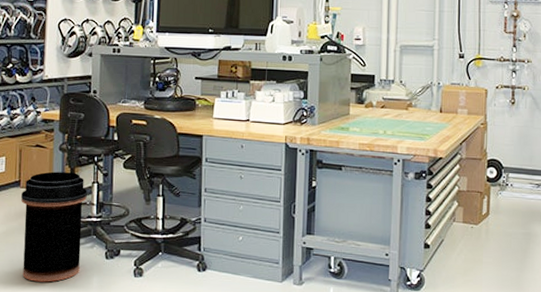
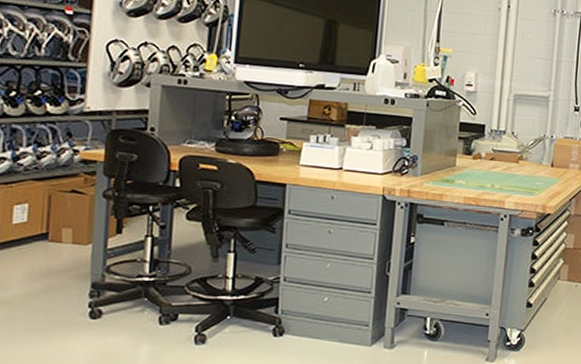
trash can: present [21,171,87,282] -> none [48,222,138,353]

